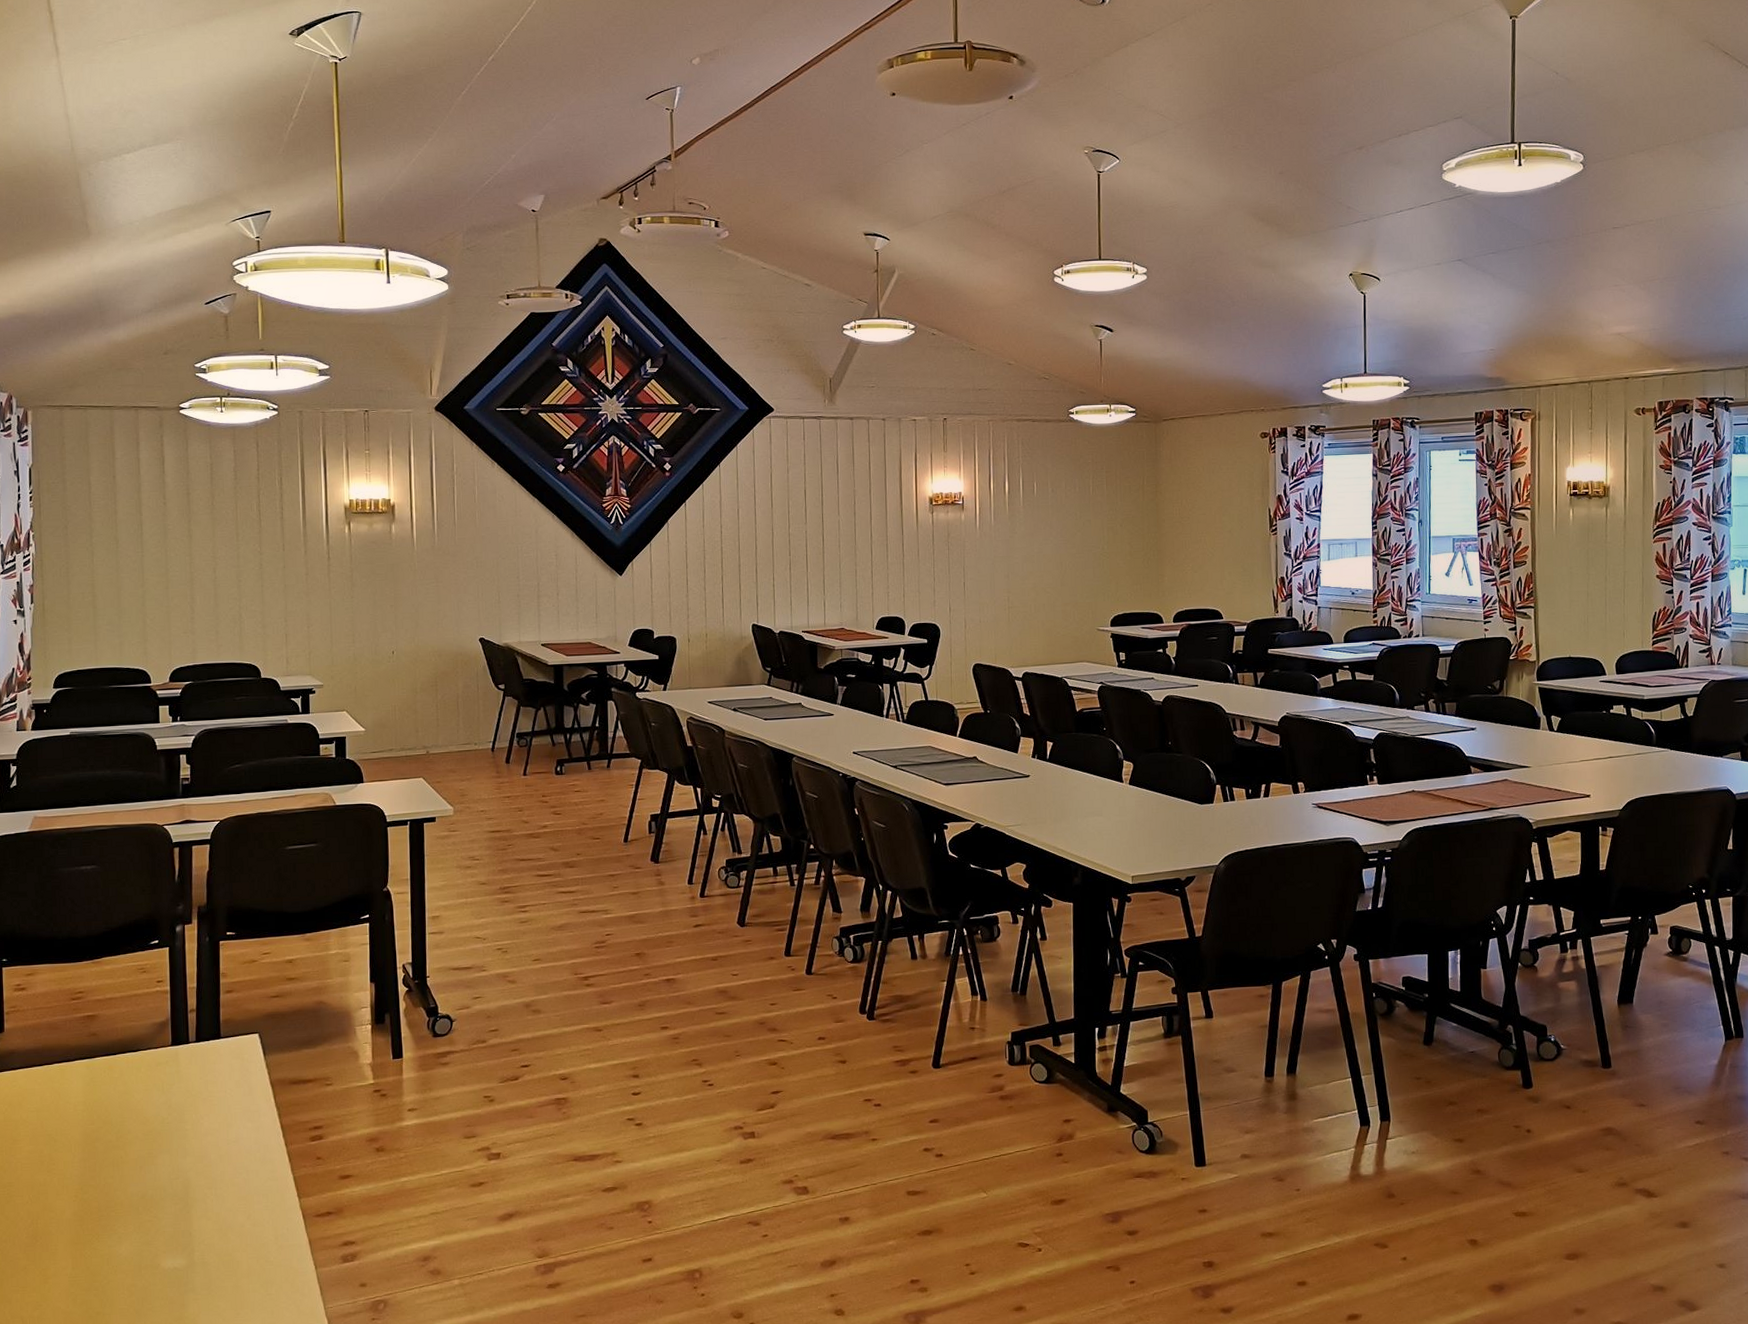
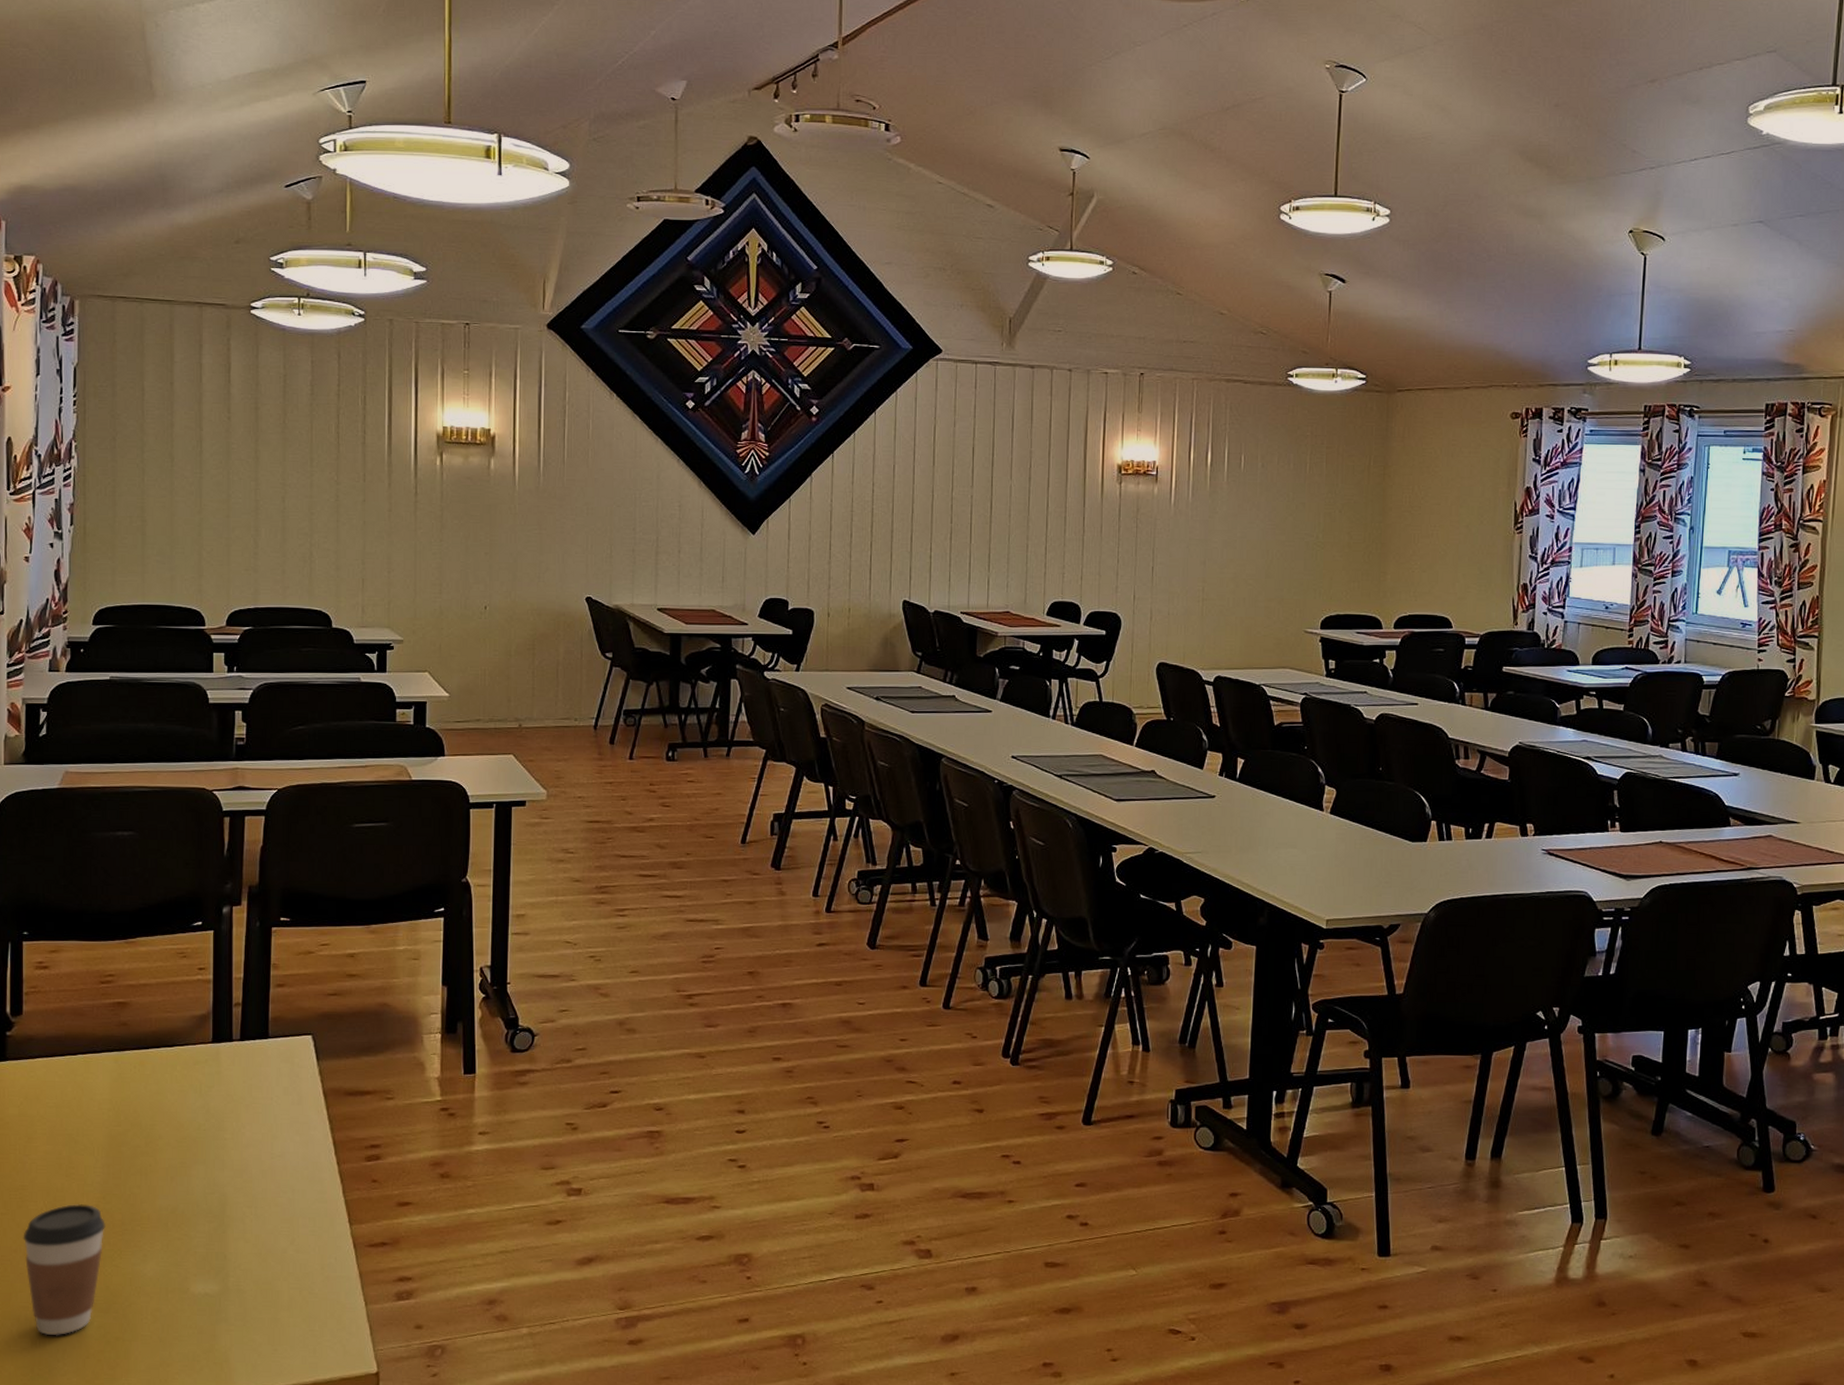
coffee cup: none [11,1195,84,1315] -> present [23,1203,105,1336]

